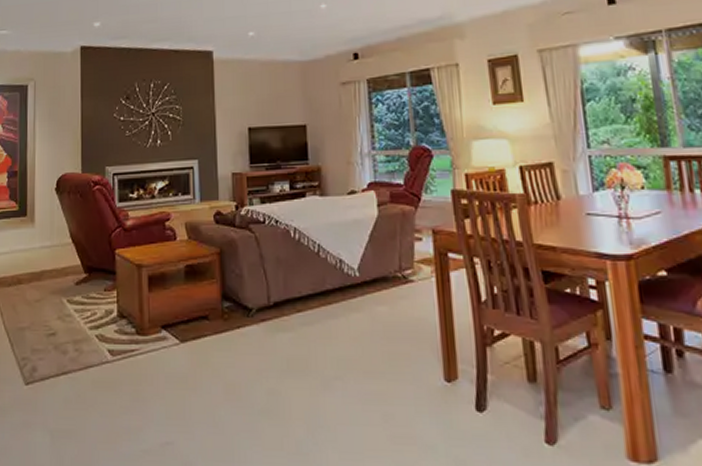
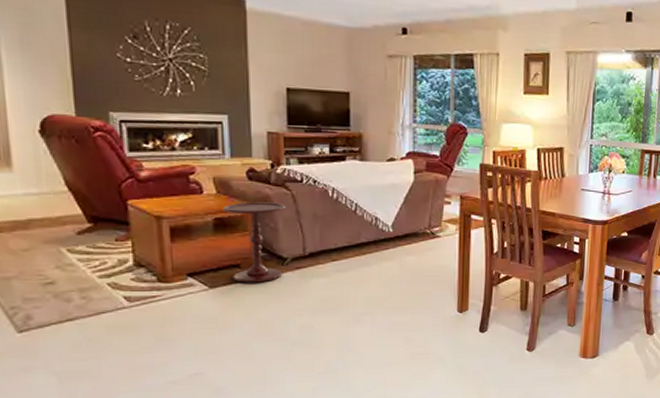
side table: none [193,246,251,337] -> present [222,202,287,283]

